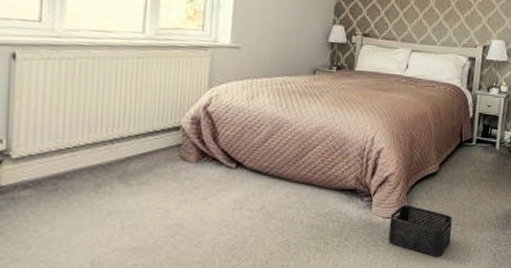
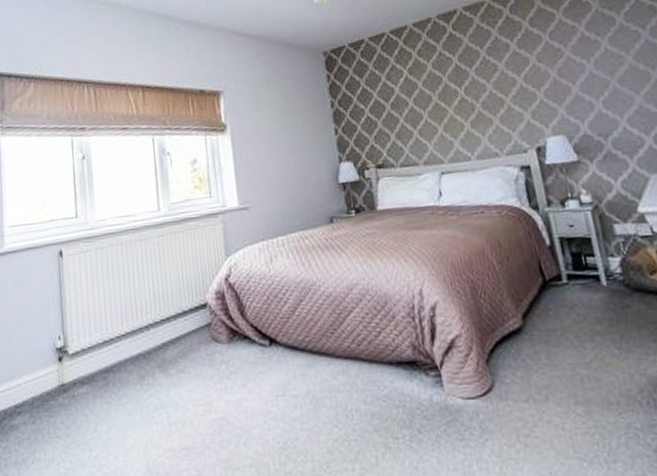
storage bin: present [388,205,452,257] -> none [471,377,575,455]

